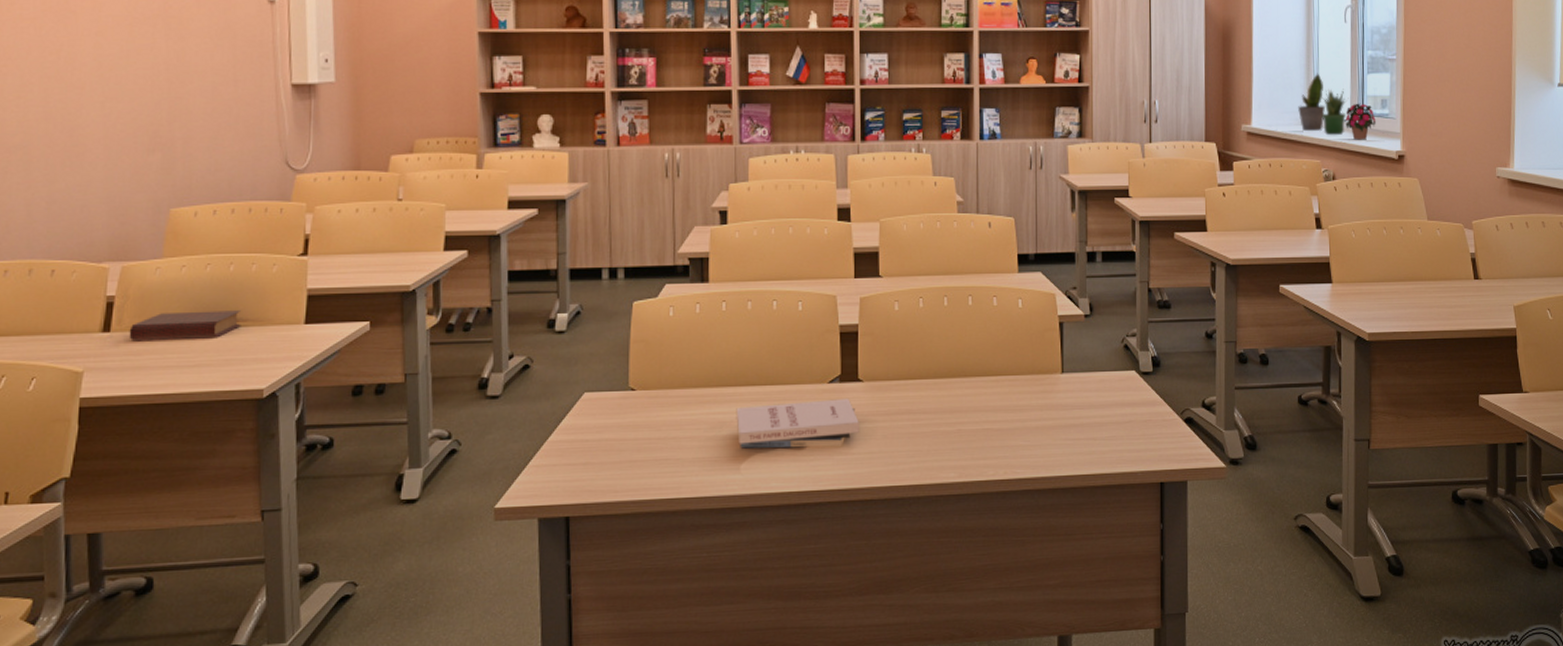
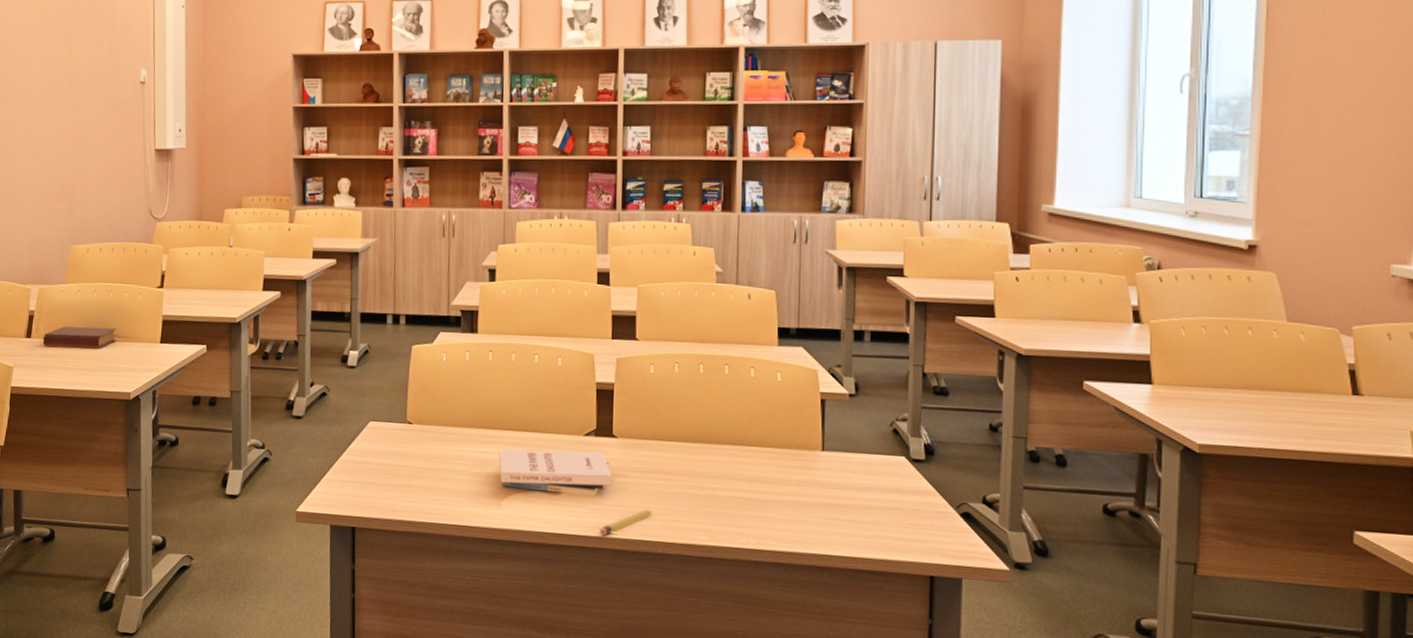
pencil: none [848,453,901,486] -> present [600,509,653,535]
potted plant: present [1298,73,1325,132] -> none [1115,149,1150,216]
planter: present [1321,88,1349,136] -> none [1145,167,1183,221]
potted flower: present [1343,103,1376,140] -> none [1174,184,1219,226]

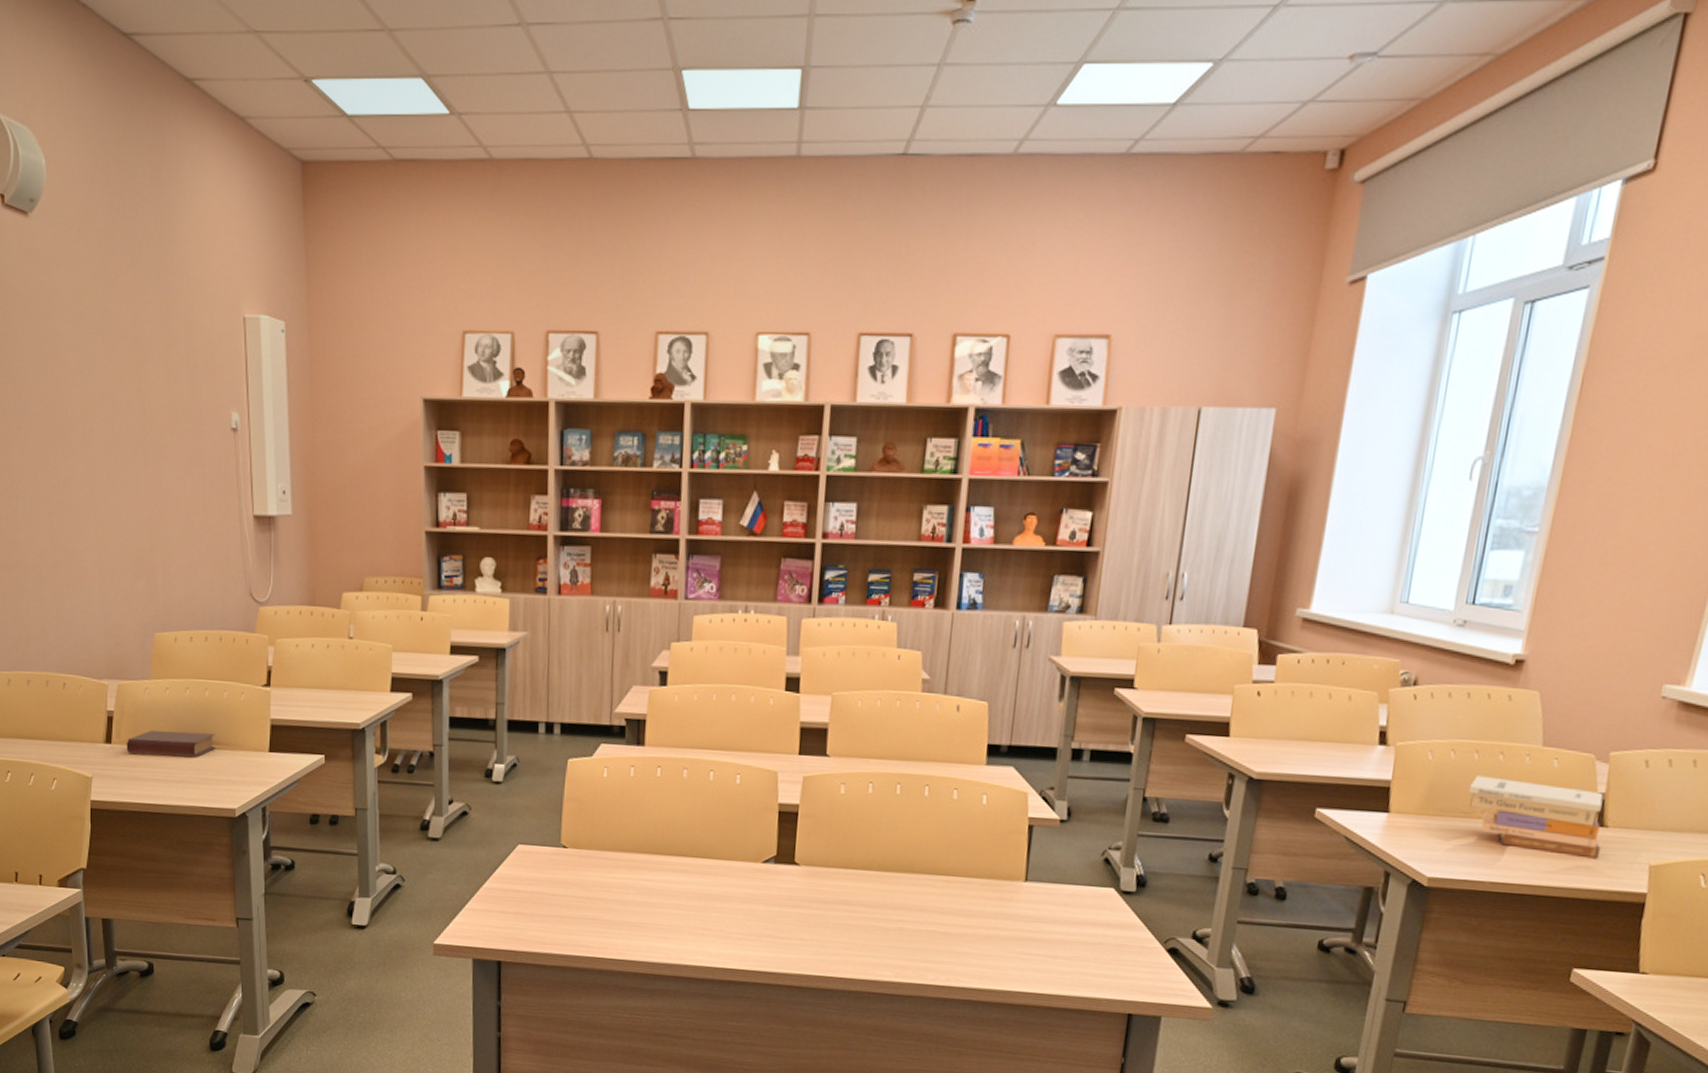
books: present [498,449,613,497] -> none [665,876,792,930]
pencil: present [600,509,653,535] -> none [775,943,835,971]
books: none [1224,349,1361,426] -> present [1468,775,1604,859]

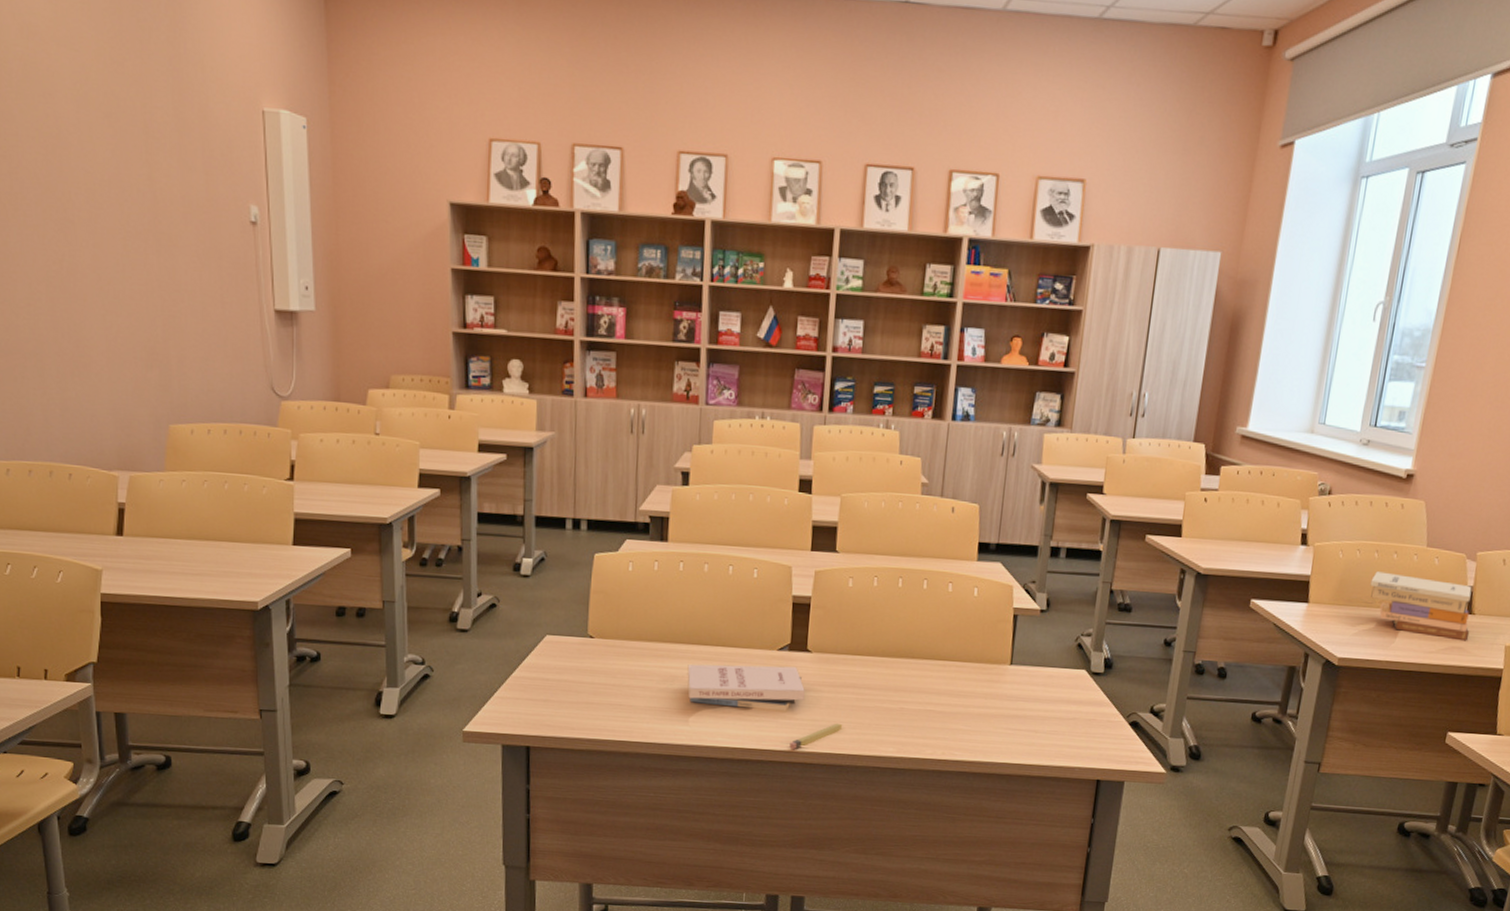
book: present [126,730,216,758] -> none [139,523,237,551]
books: none [665,876,792,930] -> present [687,664,805,712]
pencil: none [775,943,835,971] -> present [789,723,843,749]

